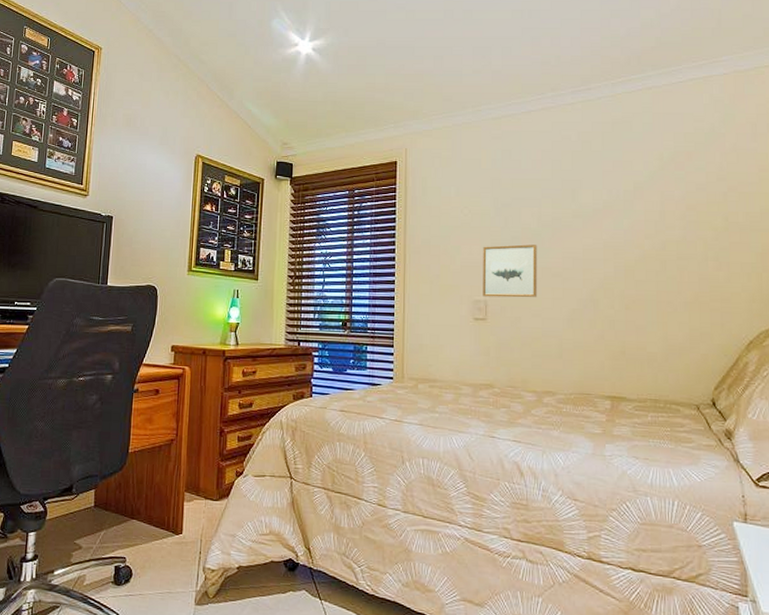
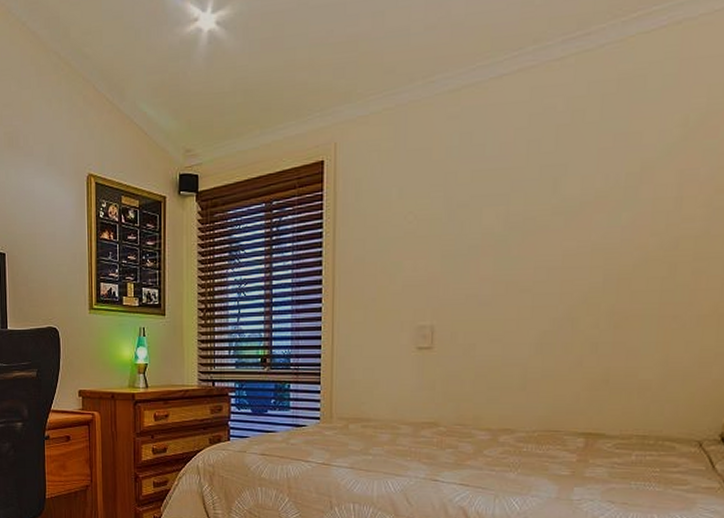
wall art: present [483,244,538,298] -> none [429,254,502,322]

